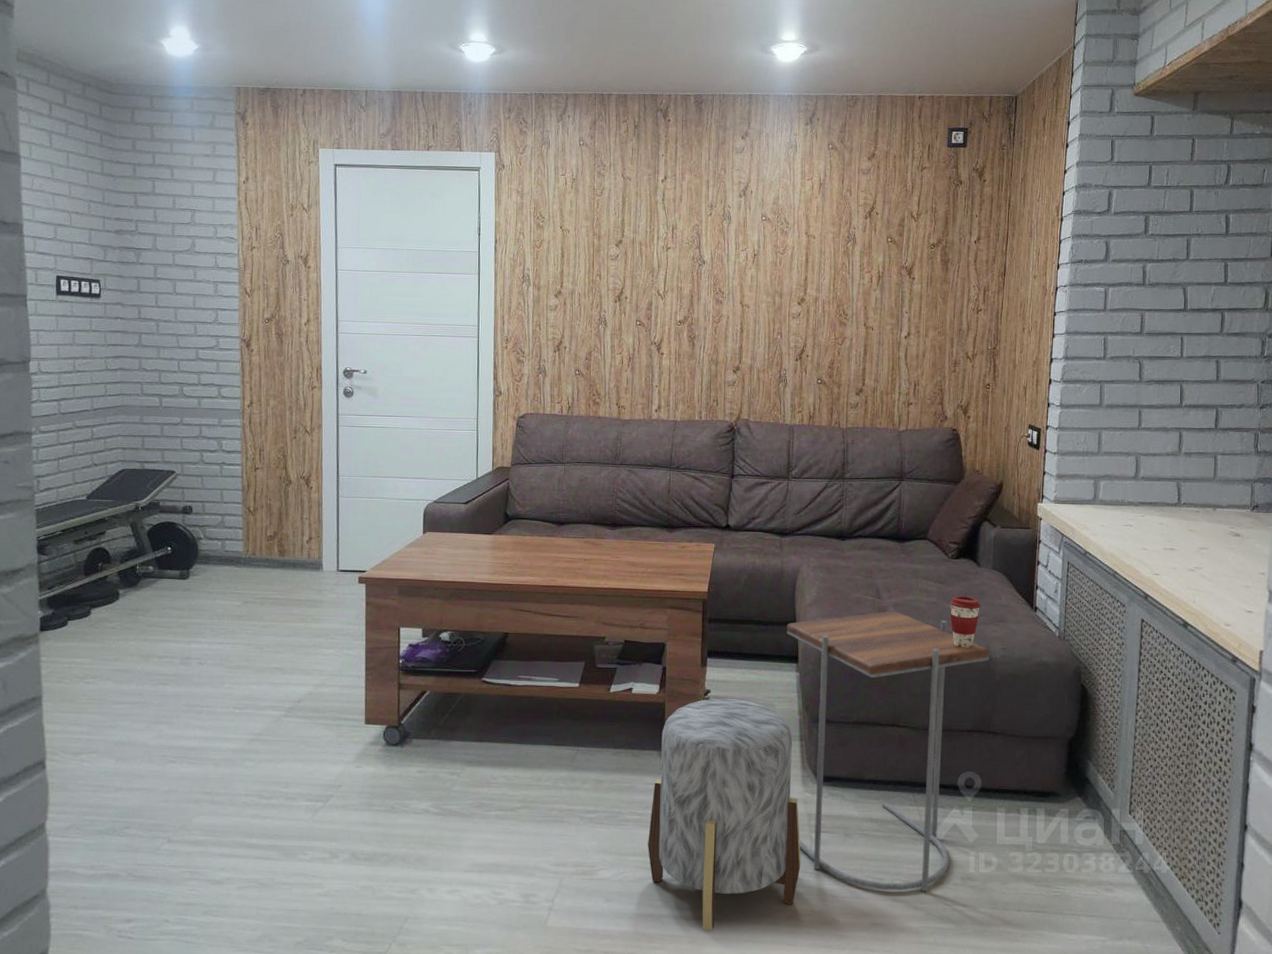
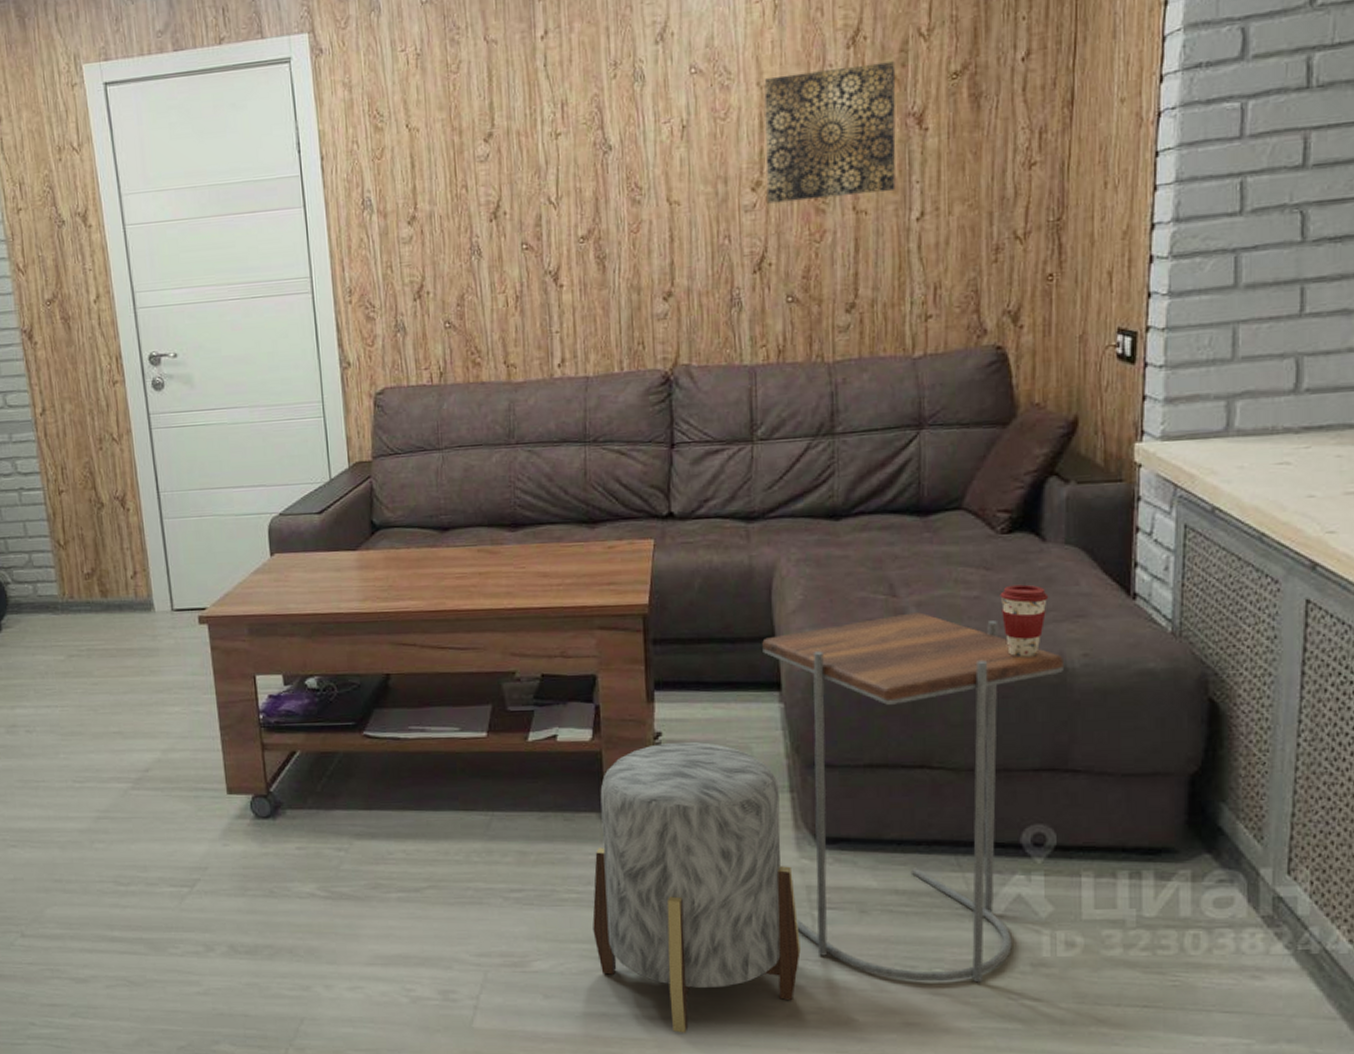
wall art: none [808,230,896,316] -> present [764,61,896,204]

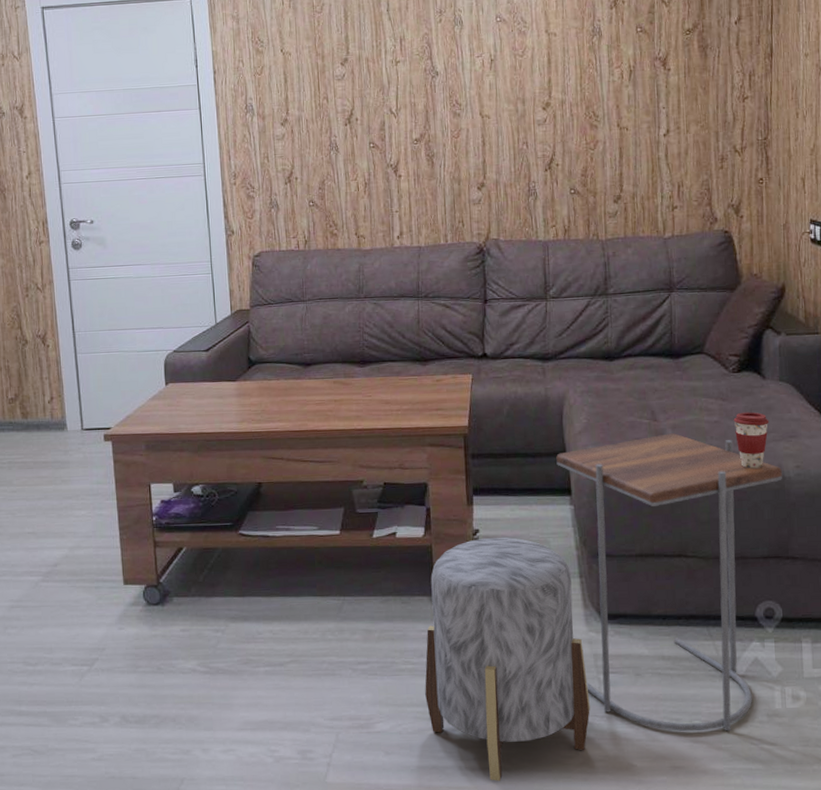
wall art: present [764,61,896,204] -> none [551,20,648,120]

